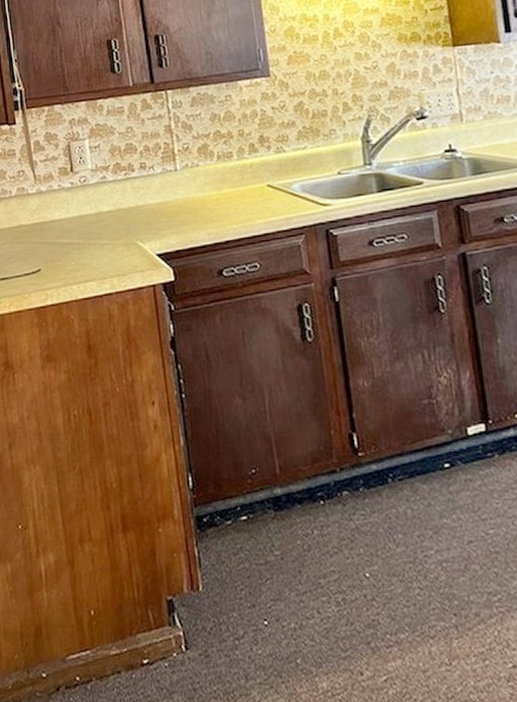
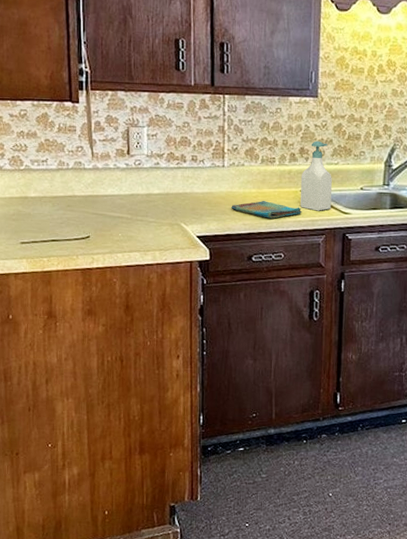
dish towel: none [190,203,273,223] -> present [231,201,302,219]
soap bottle: none [265,125,307,207] -> present [300,140,332,211]

